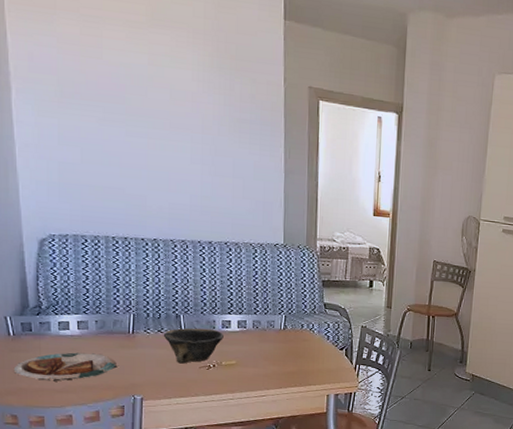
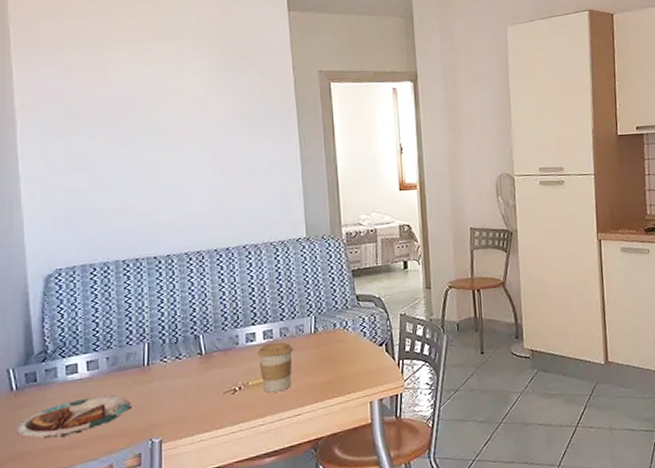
bowl: present [163,328,224,364] -> none [181,345,249,392]
coffee cup: none [231,332,264,374] -> present [257,342,293,393]

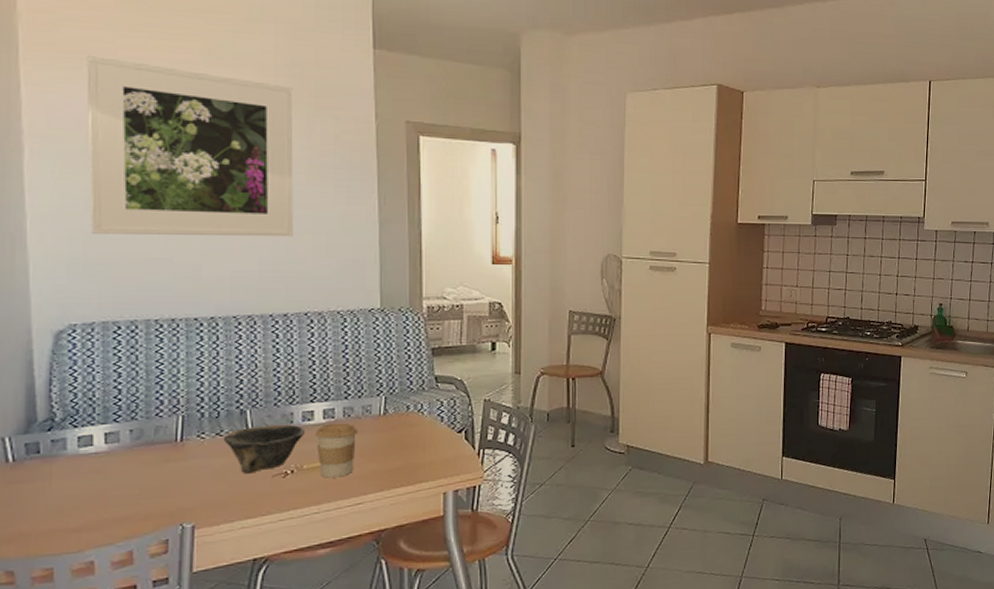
plate: present [16,395,133,438] -> none [11,473,160,518]
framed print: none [62,41,230,191] -> present [86,54,294,237]
bowl: none [181,345,249,392] -> present [223,424,305,474]

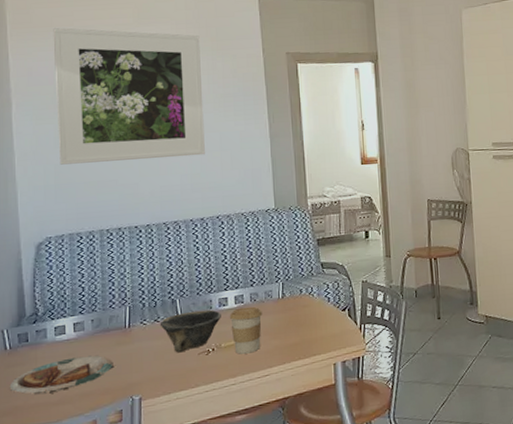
plate: none [11,473,160,518] -> present [9,355,115,394]

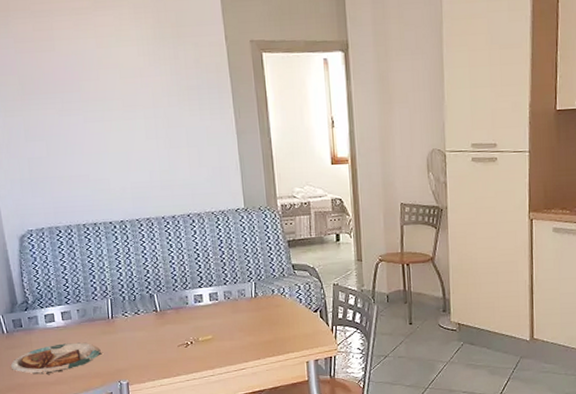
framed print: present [53,27,205,165] -> none [10,12,172,159]
bowl: present [159,309,221,353] -> none [140,305,197,344]
coffee cup: present [229,306,263,354] -> none [205,304,237,348]

